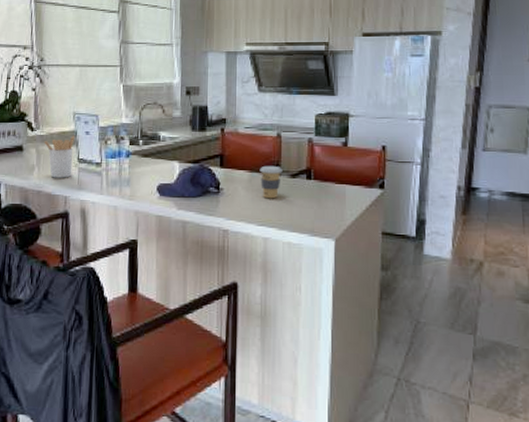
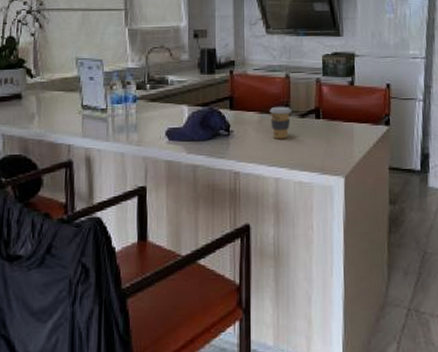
utensil holder: present [44,135,74,178] -> none [45,81,78,126]

